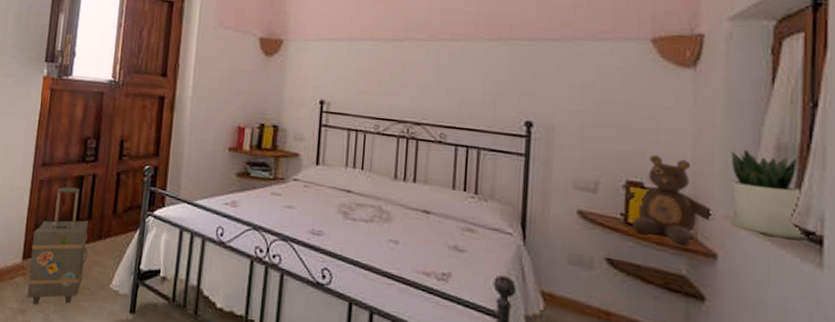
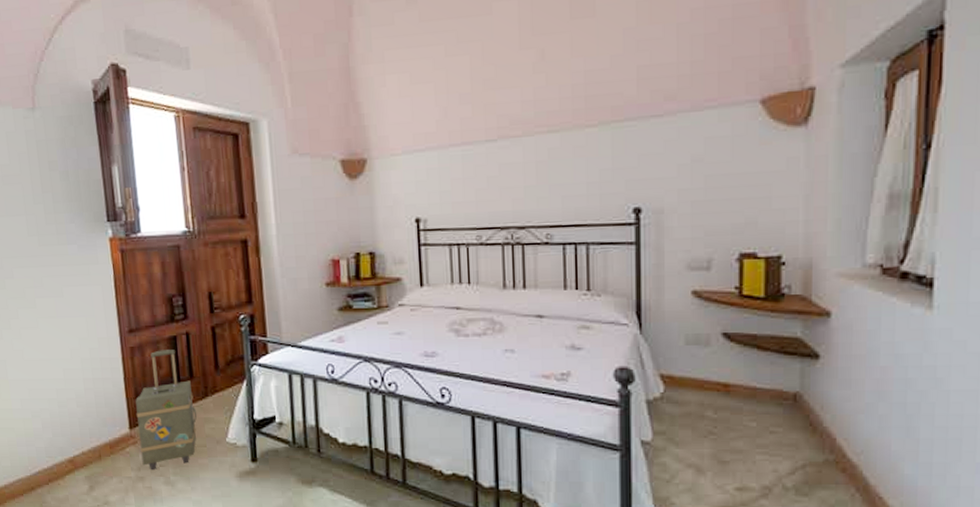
teddy bear: present [625,155,715,245] -> none [739,223,828,308]
planter: present [727,150,812,240] -> none [840,202,922,287]

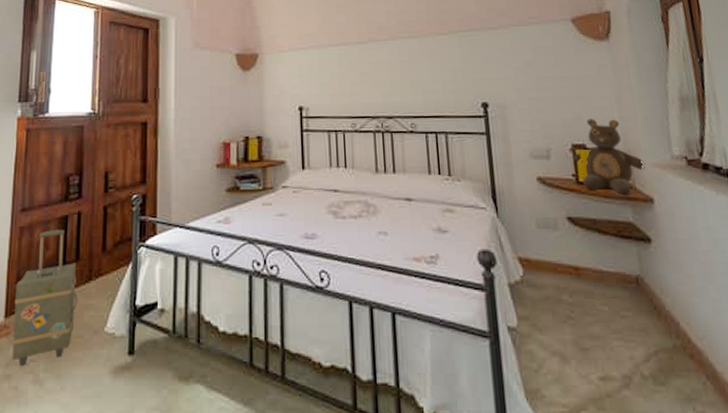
teddy bear: none [739,223,828,308] -> present [573,118,646,195]

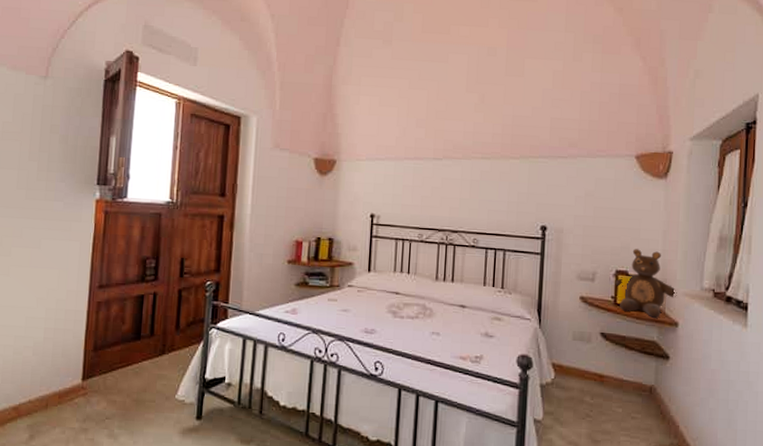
suitcase: present [11,230,78,365] -> none [88,307,152,422]

